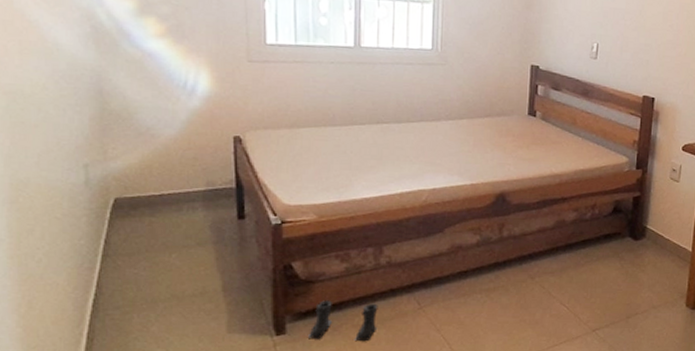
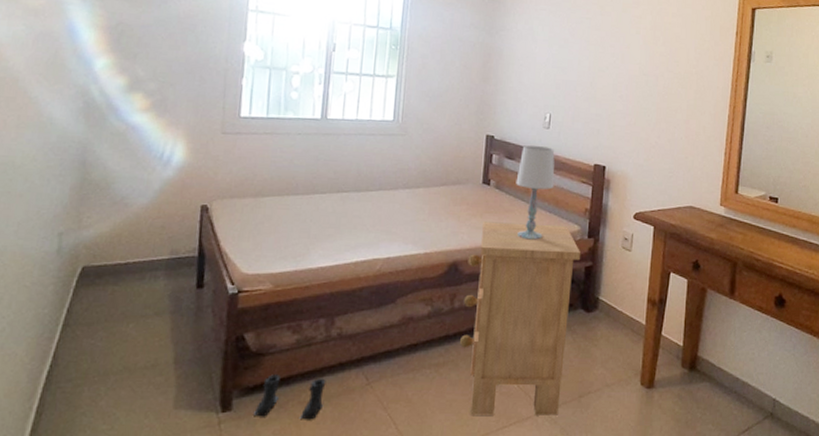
nightstand: none [510,153,630,335] -> present [460,221,581,416]
table lamp: none [562,76,603,171] -> present [516,145,555,240]

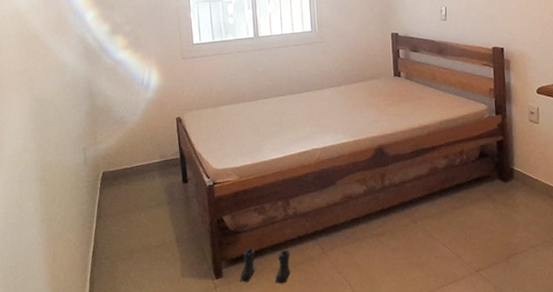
nightstand: present [460,221,581,416] -> none [391,106,492,276]
table lamp: present [516,145,555,240] -> none [423,37,458,122]

